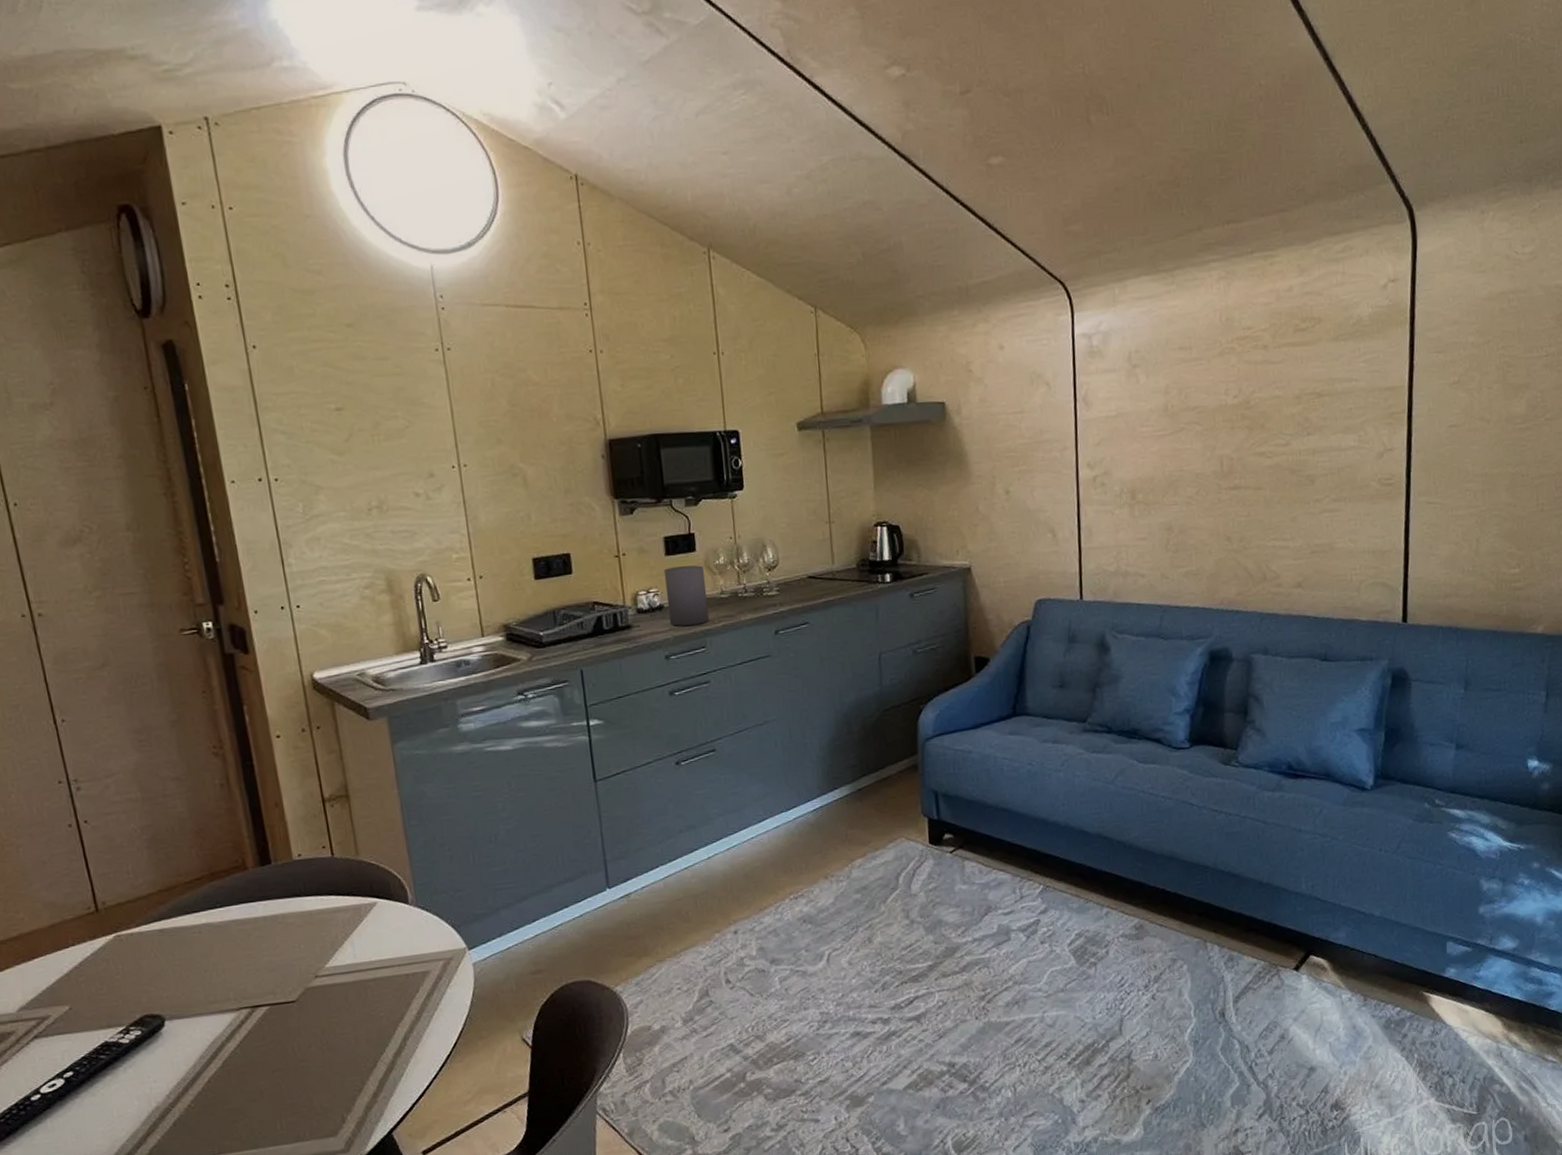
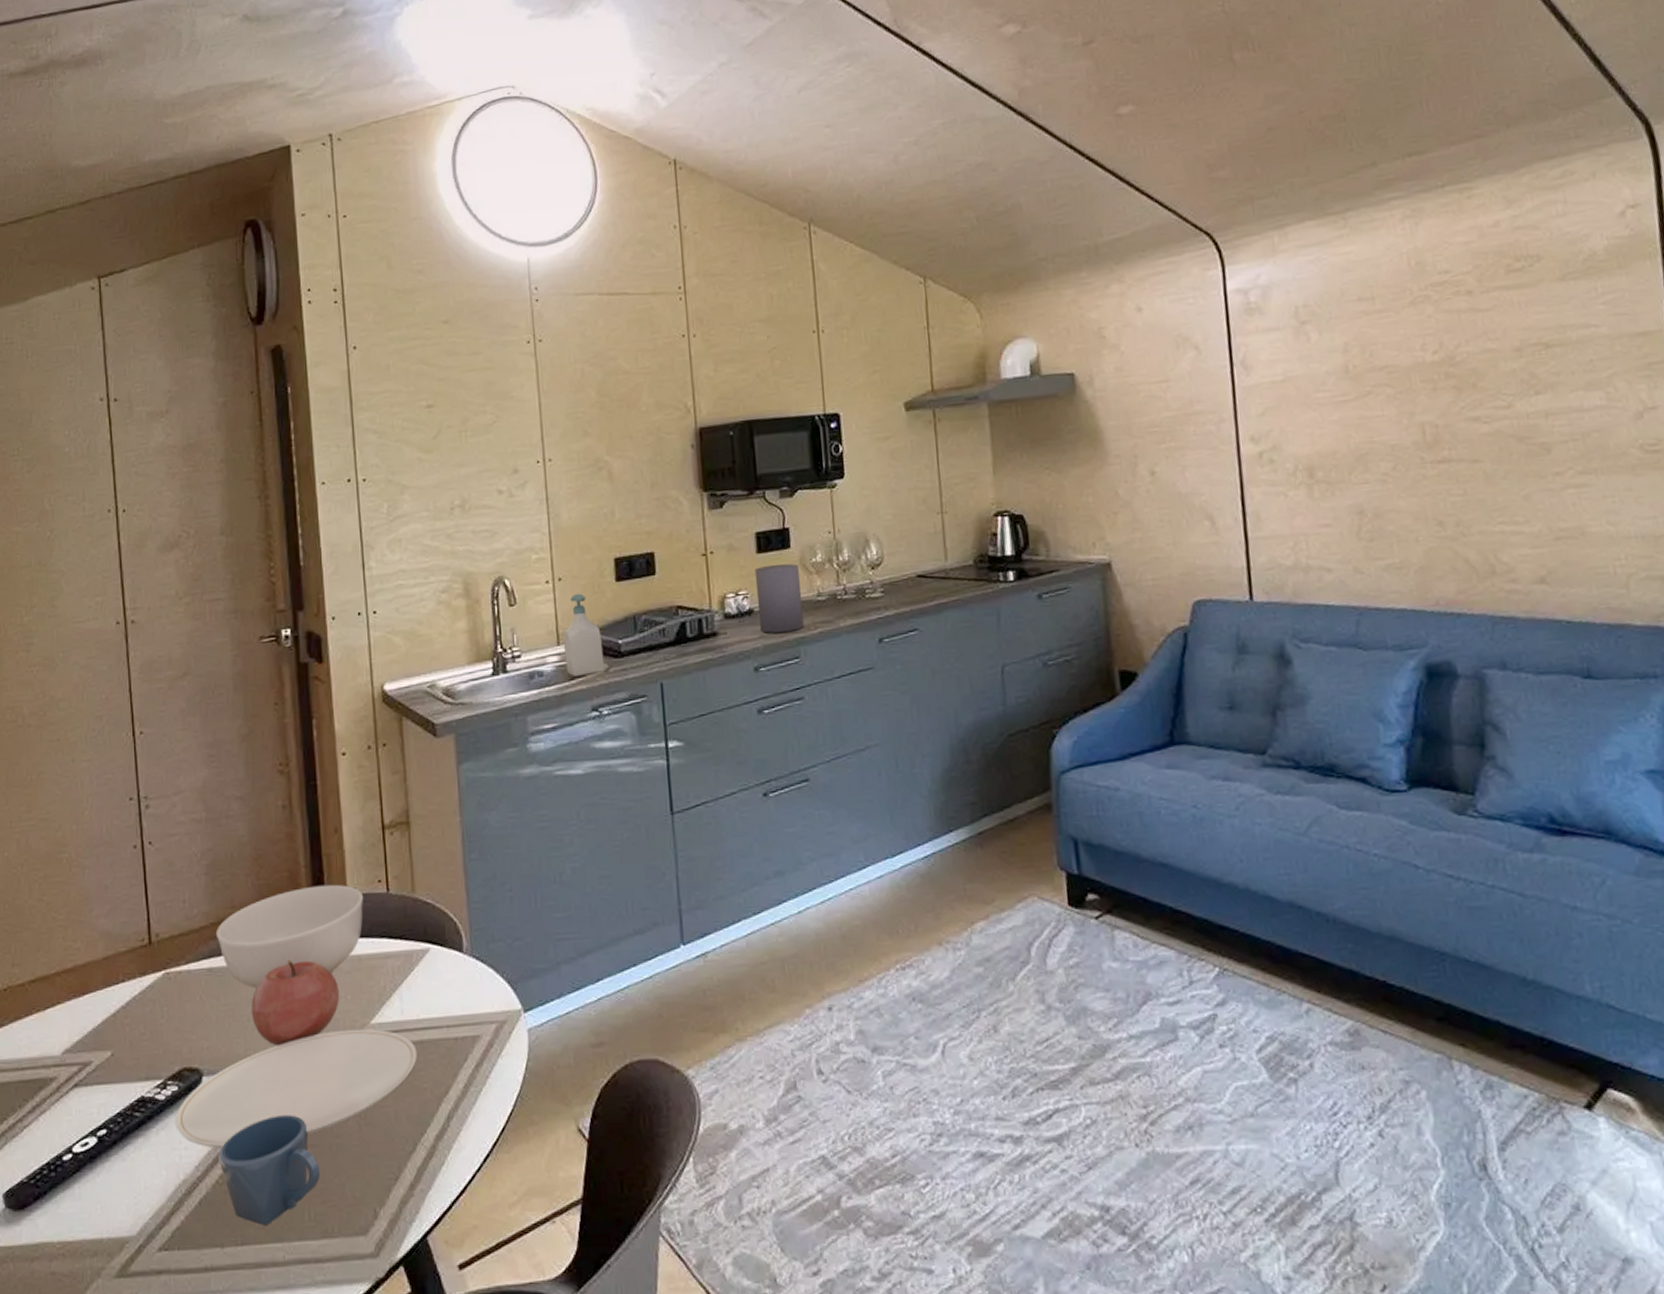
plate: none [141,971,372,1079] -> present [175,1028,417,1149]
bowl: none [164,851,311,945] -> present [215,884,364,989]
mug: none [188,1046,289,1137] -> present [218,1115,321,1225]
fruit: none [206,917,294,991] -> present [251,958,339,1046]
soap bottle: none [486,590,528,665] -> present [562,593,605,677]

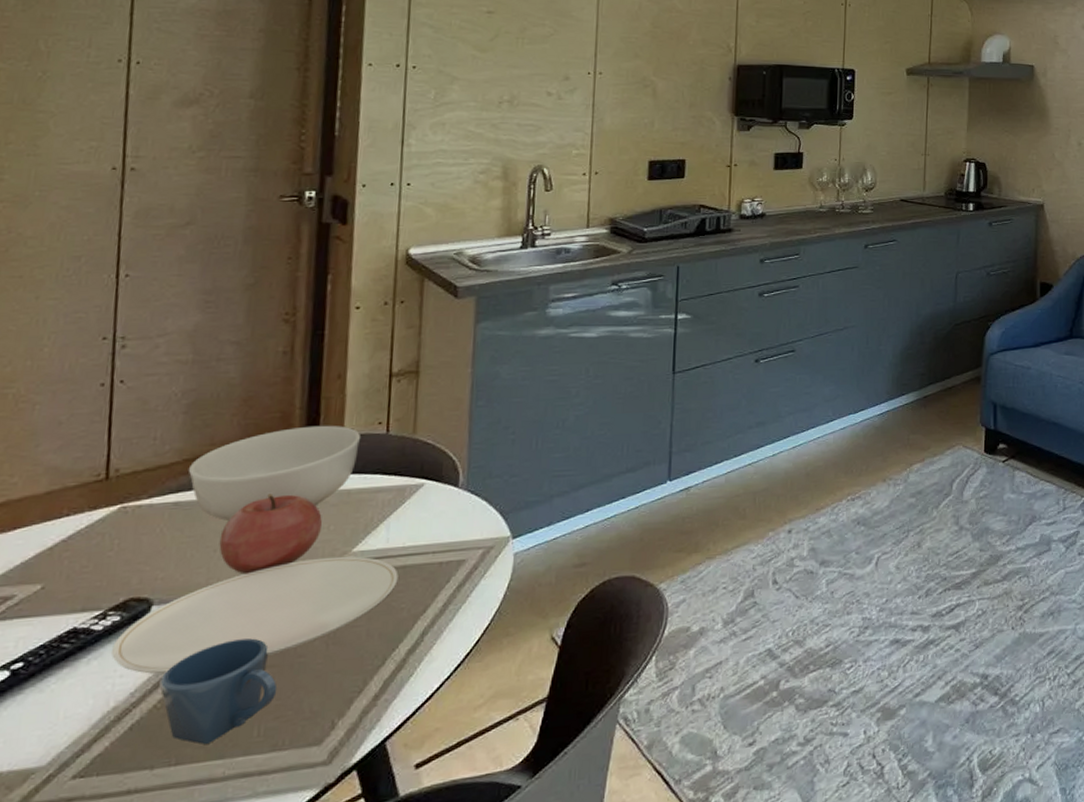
soap bottle: present [562,593,605,677] -> none [592,186,629,256]
canister: present [754,563,805,634] -> none [769,180,807,235]

